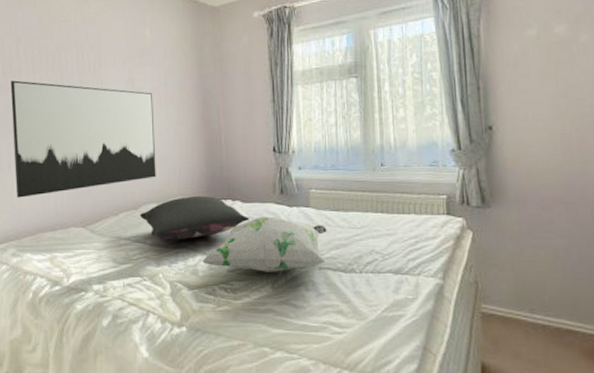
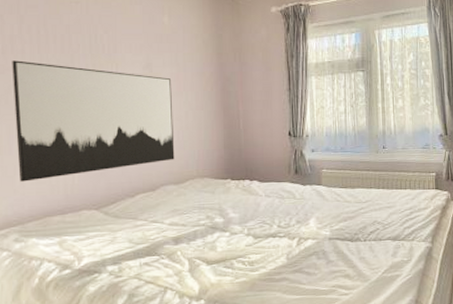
pillow: present [139,196,250,240] -> none [157,177,267,220]
decorative pillow: present [203,216,327,272] -> none [221,194,336,245]

